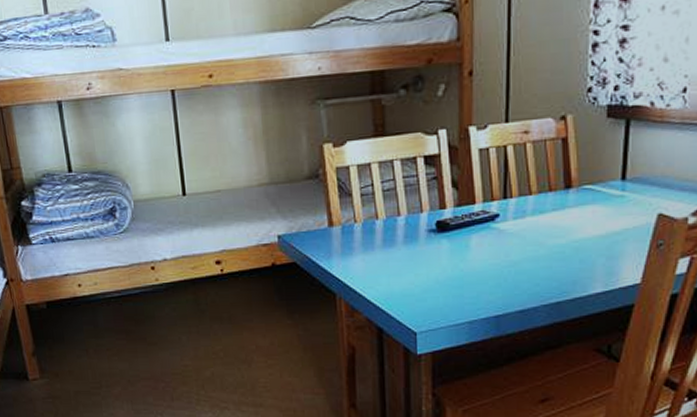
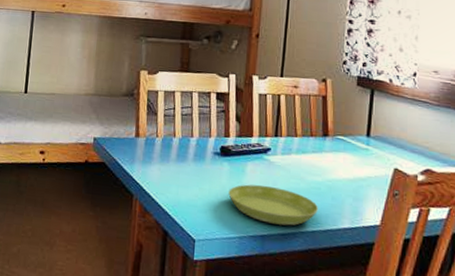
saucer: none [451,258,564,301] -> present [228,184,319,226]

